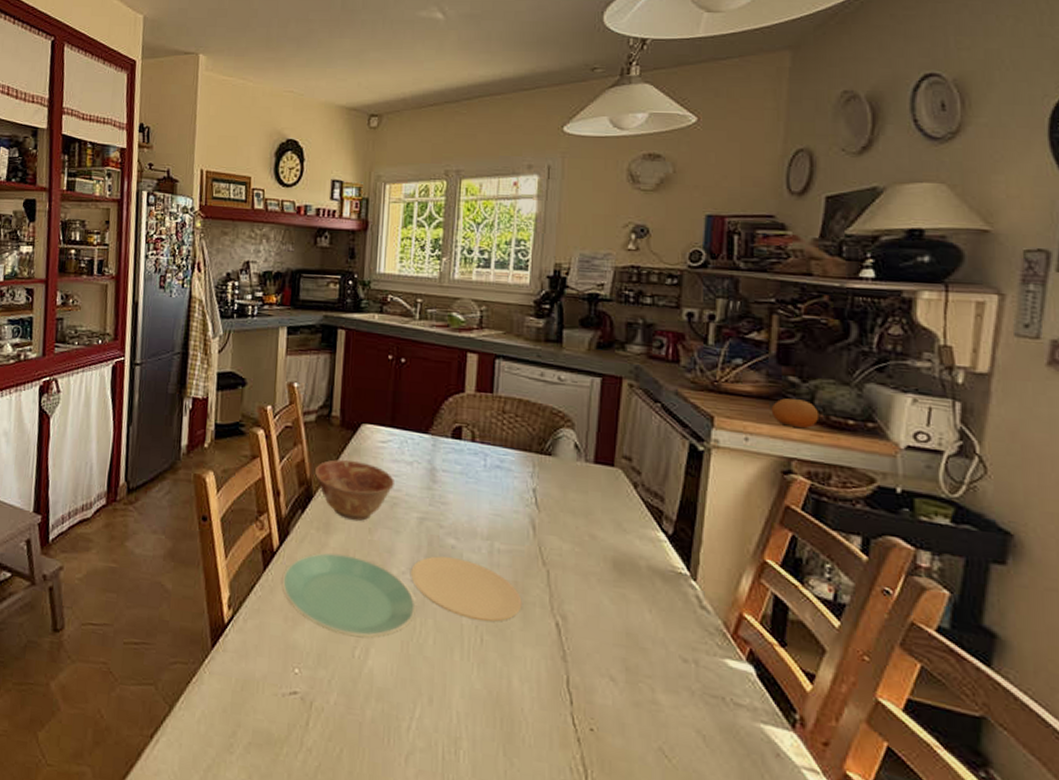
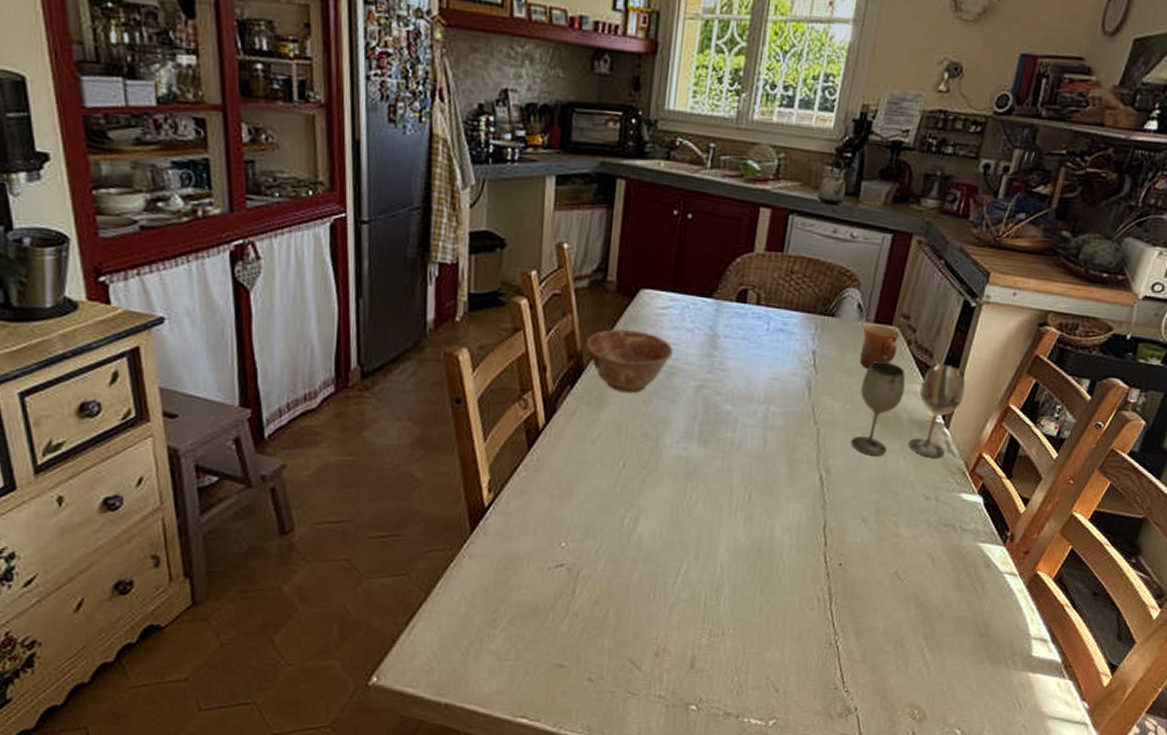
plate: present [281,552,416,638] -> none [547,427,688,507]
plate: present [411,556,522,622] -> none [684,423,791,481]
kettle: none [521,310,548,350] -> present [817,158,846,204]
mug: none [584,464,623,510] -> present [859,324,900,369]
wineglass: none [586,502,708,613] -> present [851,360,966,457]
fruit: present [771,398,820,429] -> none [1040,253,1081,283]

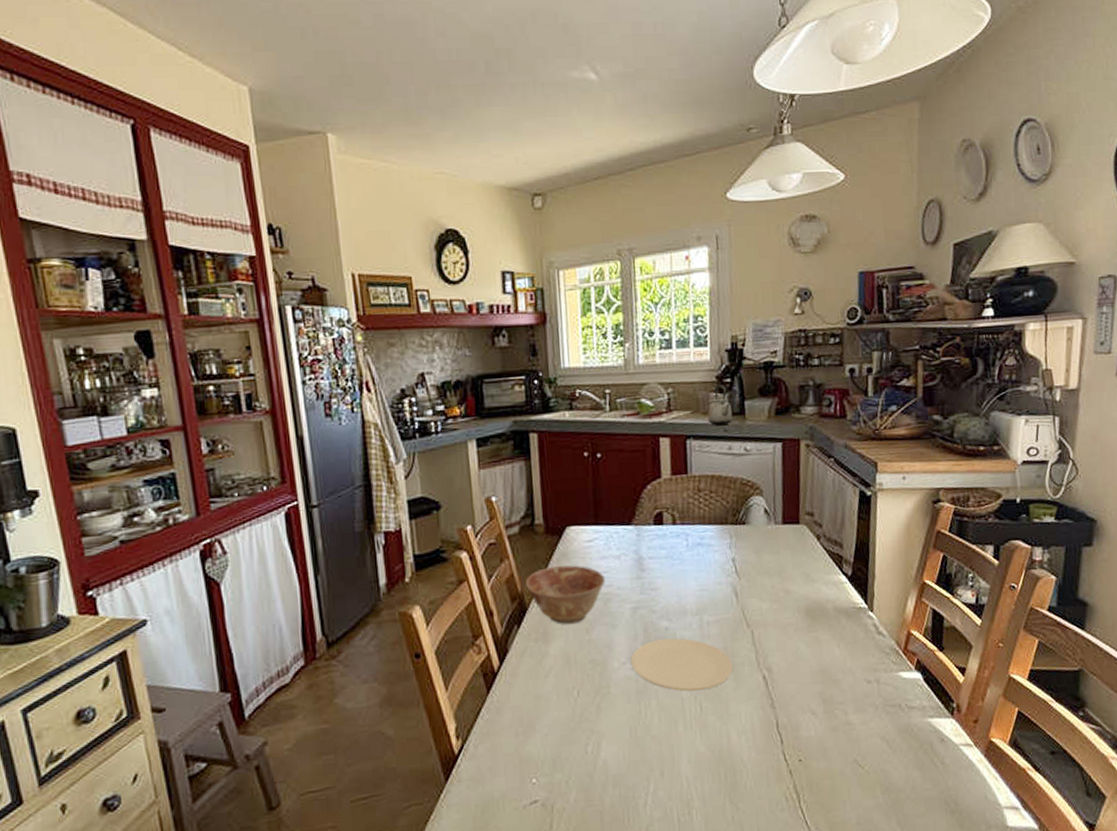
plate: none [684,423,791,481] -> present [631,637,733,691]
wineglass: present [851,360,966,457] -> none [783,552,880,649]
mug: present [859,324,900,369] -> none [774,525,809,567]

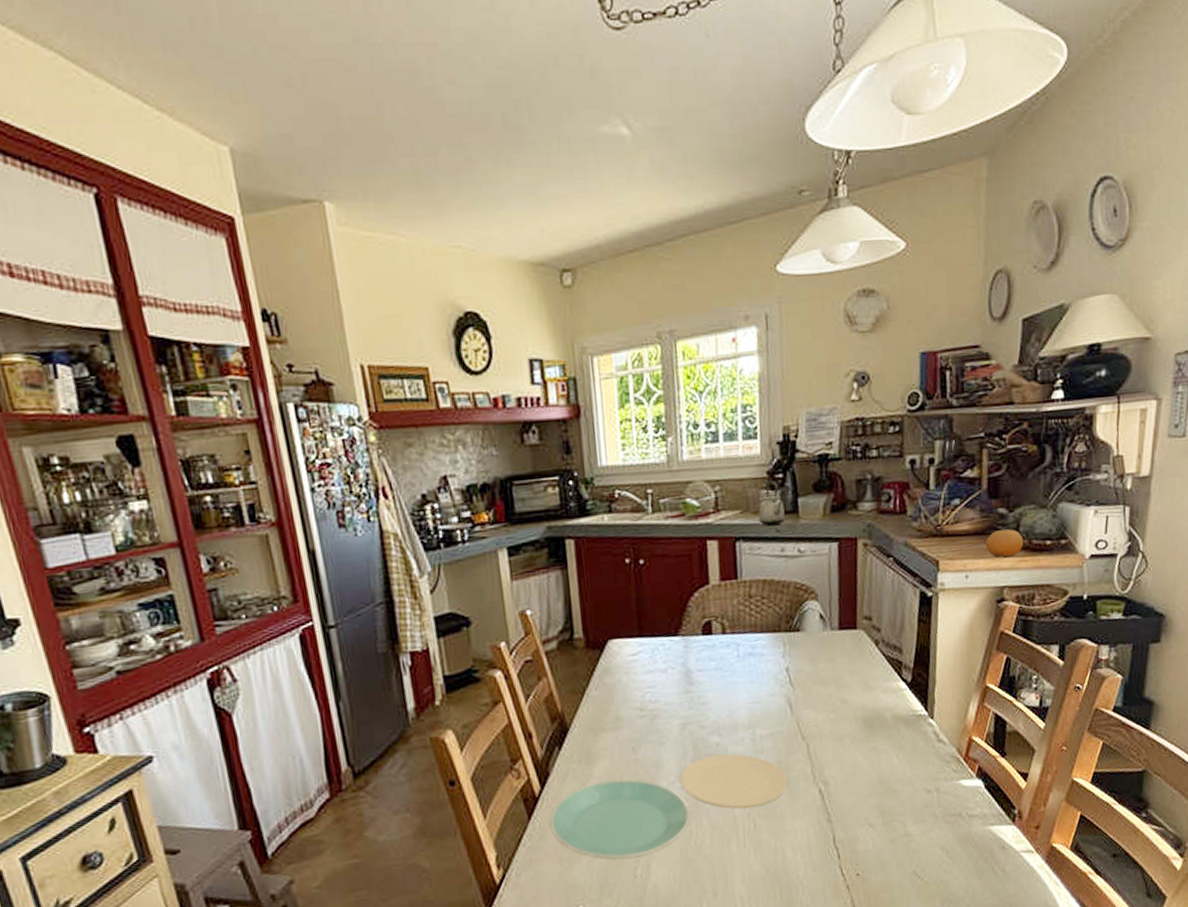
plate: none [507,658,640,736] -> present [549,779,690,860]
ceramic bowl: present [526,565,605,624] -> none [566,681,651,744]
fruit: none [921,435,958,461] -> present [985,529,1024,558]

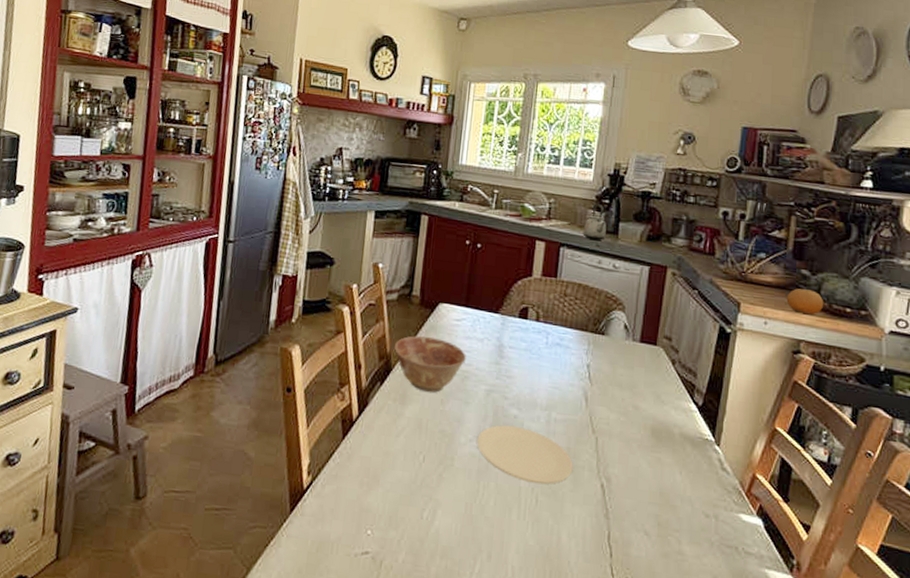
plate: present [549,779,690,860] -> none [358,422,480,501]
ceramic bowl: none [566,681,651,744] -> present [394,335,466,393]

